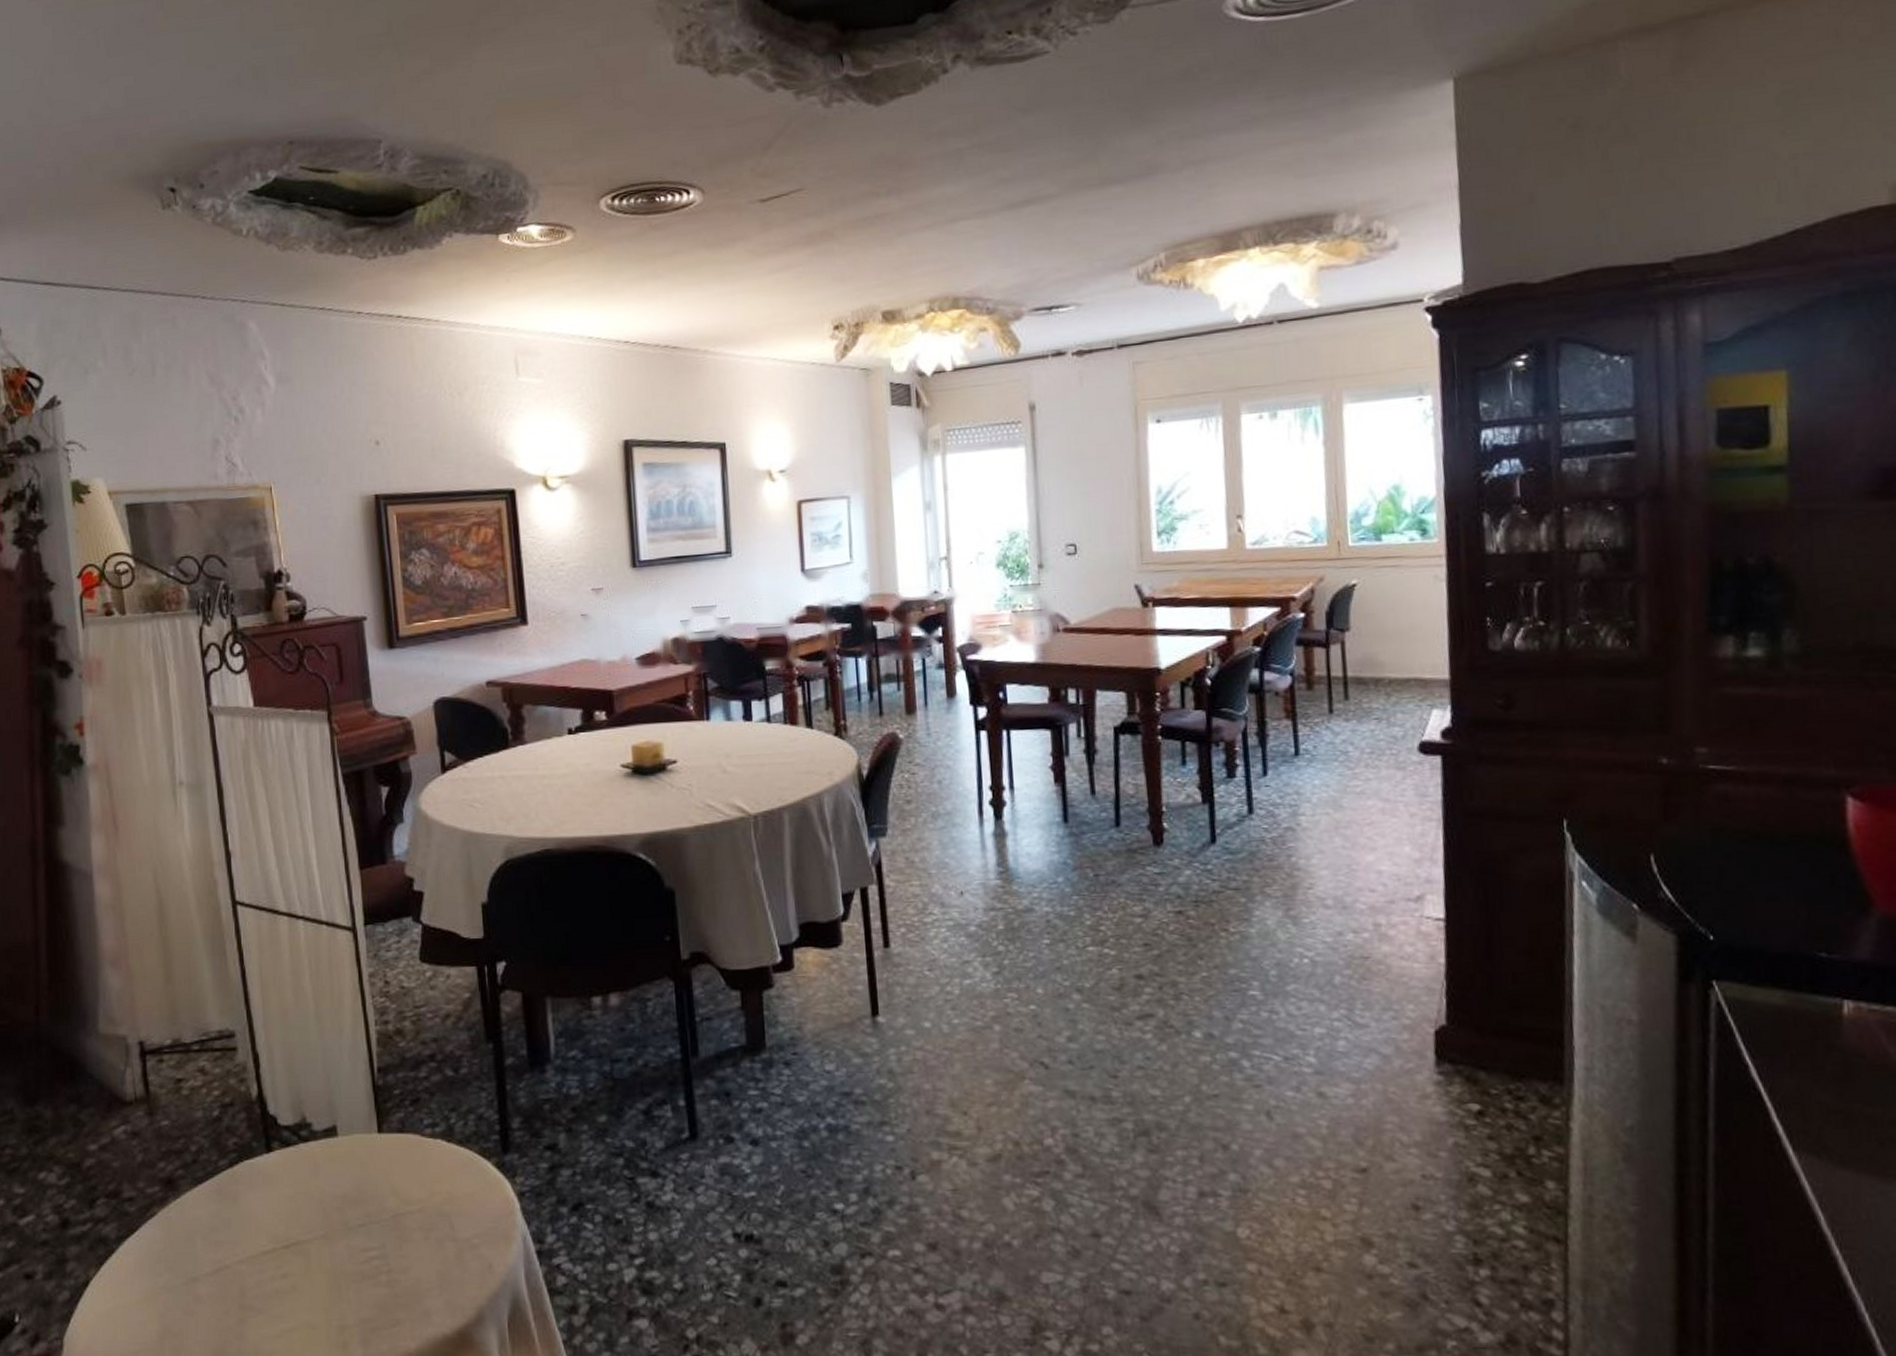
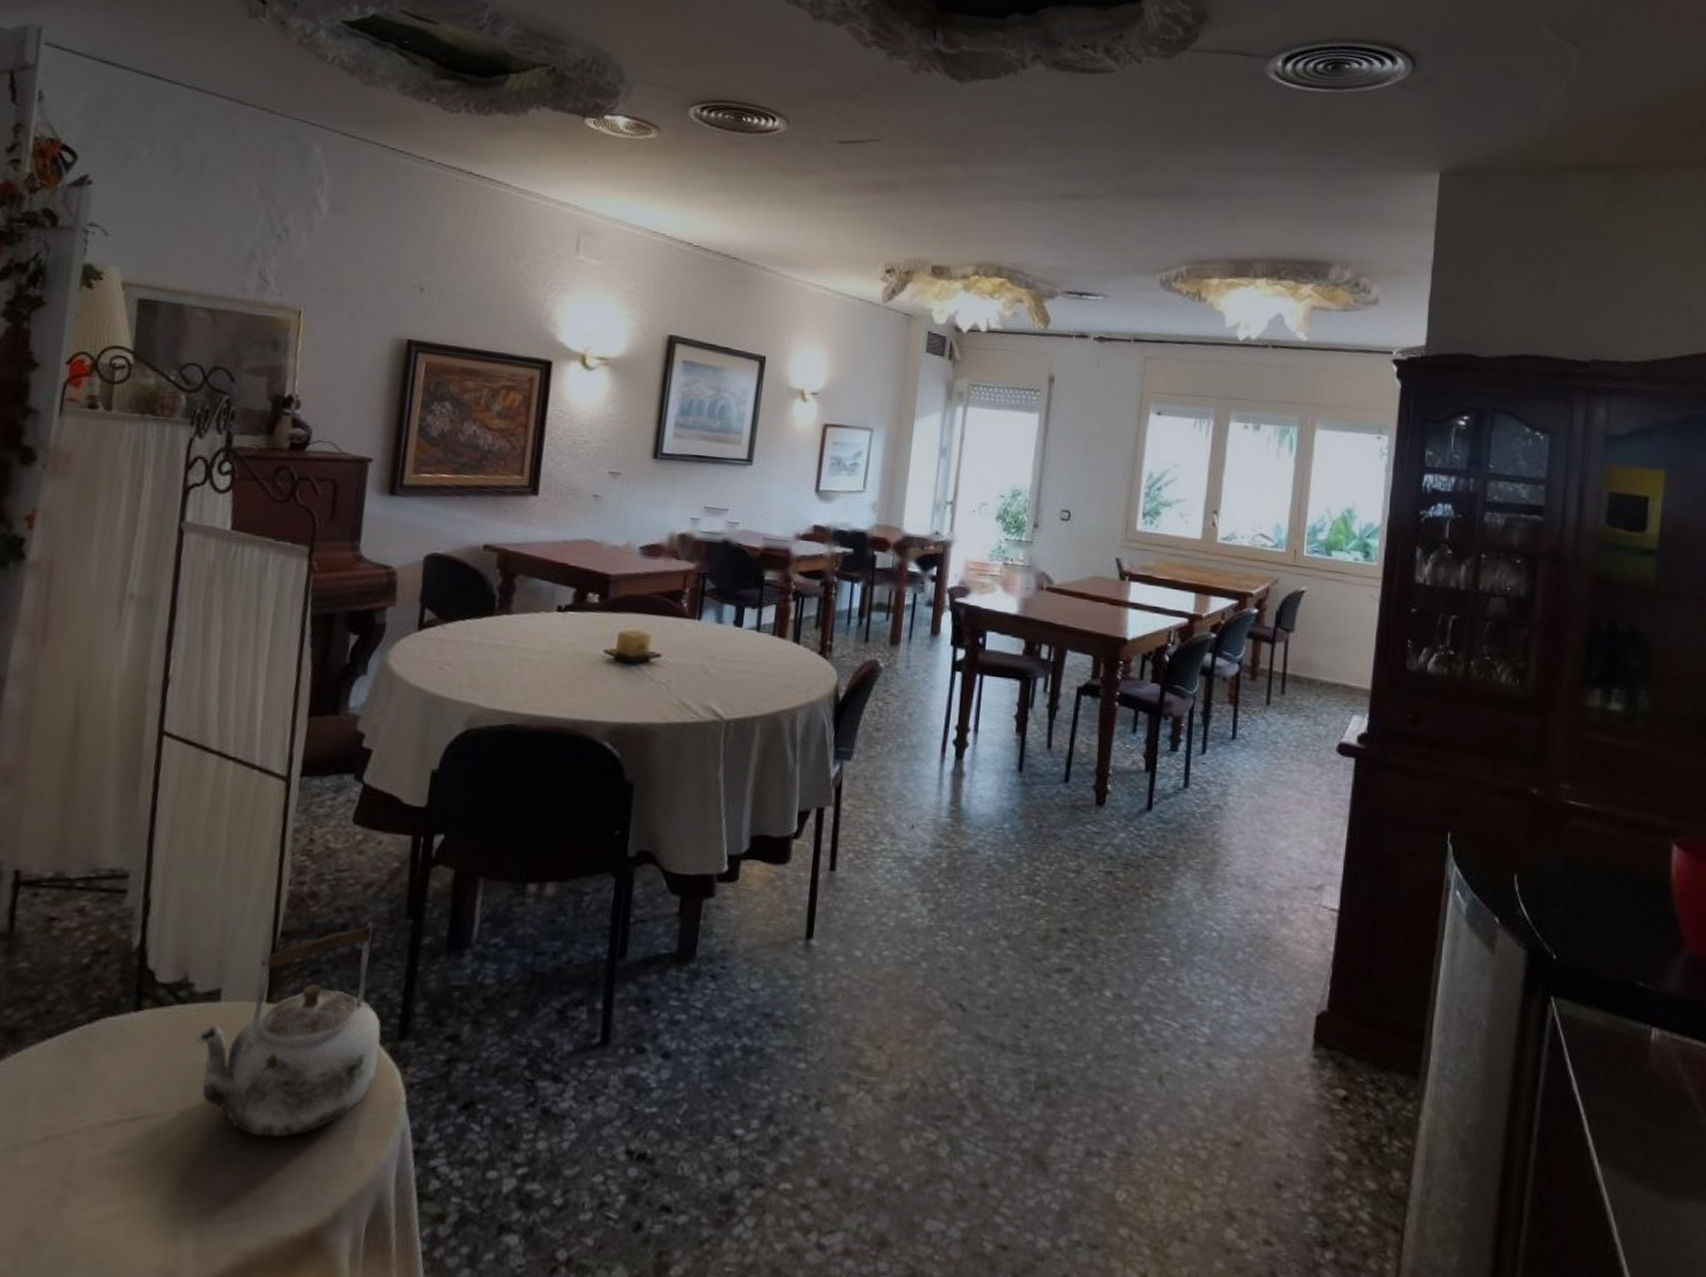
kettle: none [323,1050,489,1251] -> present [194,921,381,1138]

